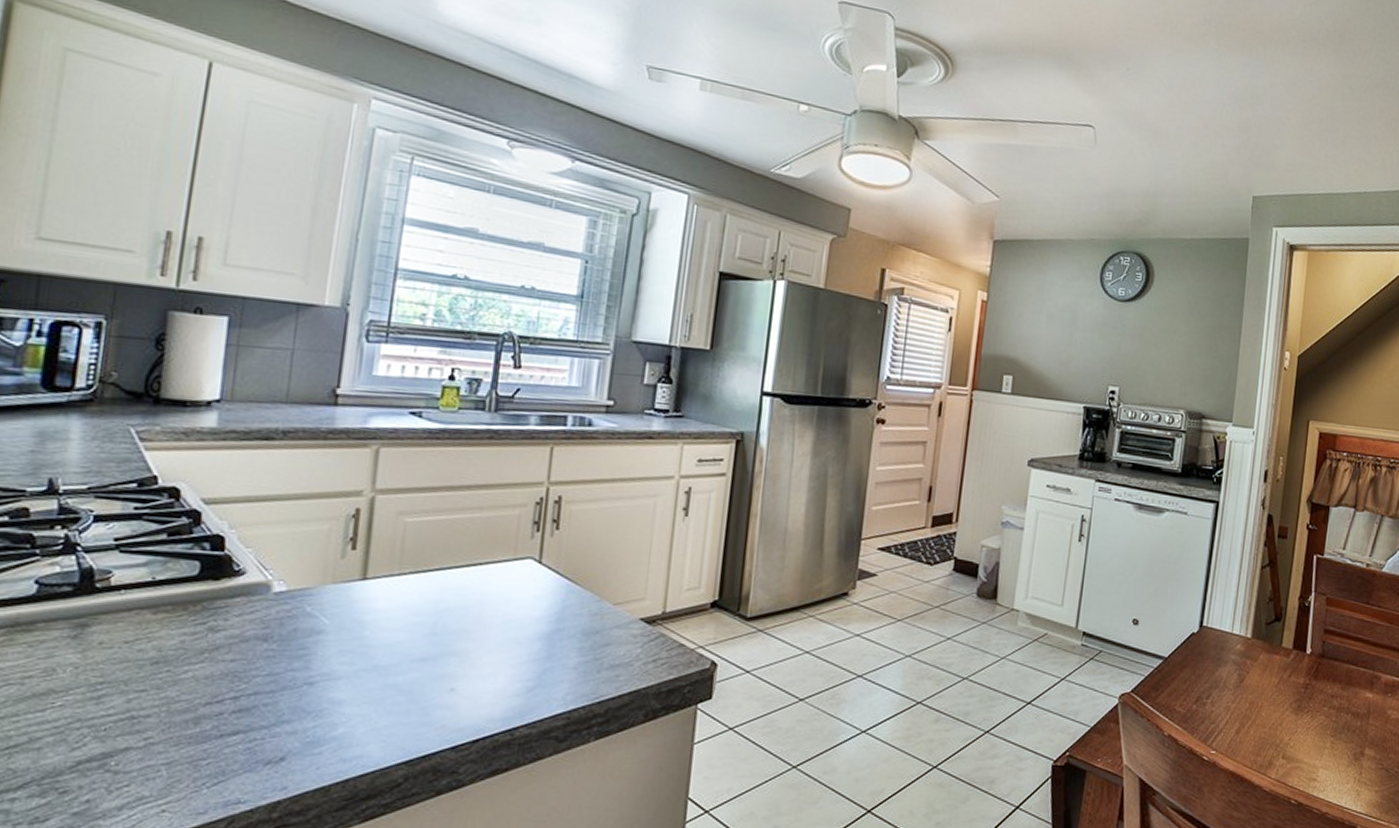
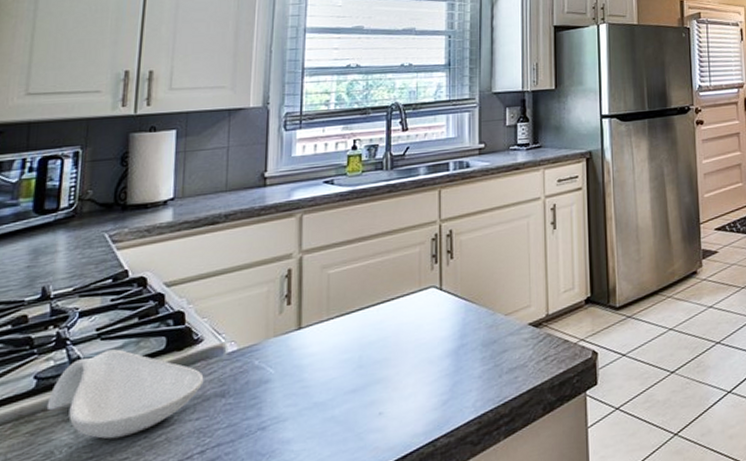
spoon rest: none [48,565,244,667] -> present [46,349,204,440]

